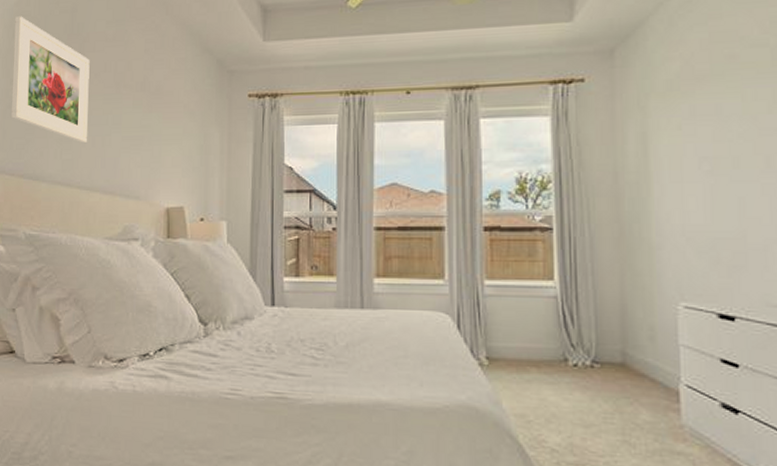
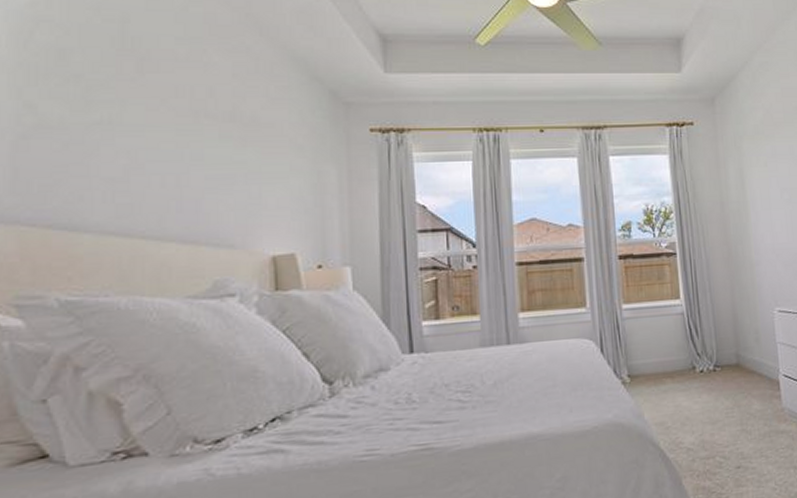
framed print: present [11,16,90,144] -> none [26,21,155,184]

